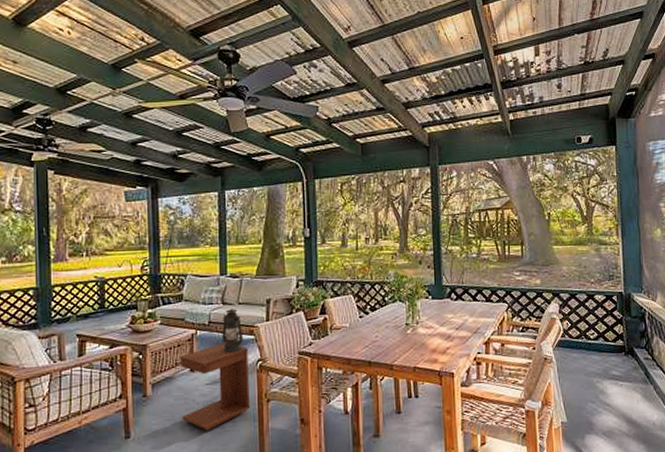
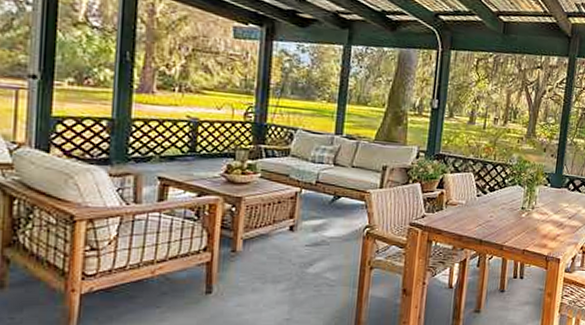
side table: present [179,342,250,431] -> none [274,205,356,293]
lantern: present [218,309,244,353] -> none [324,171,353,216]

